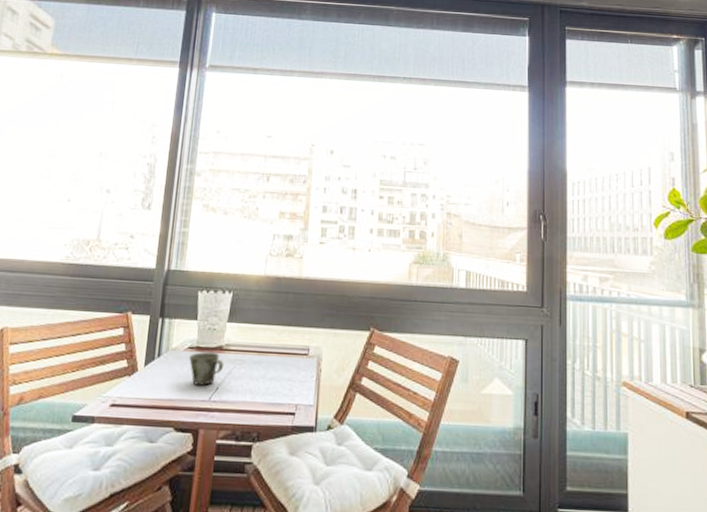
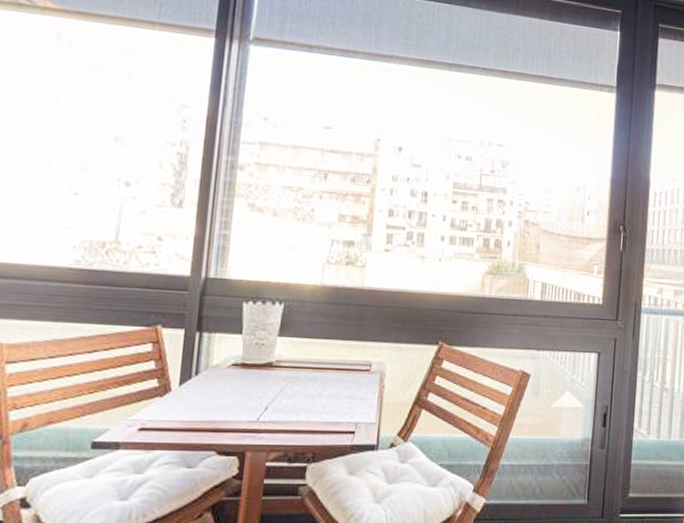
mug: present [189,351,224,386] -> none [233,368,275,405]

